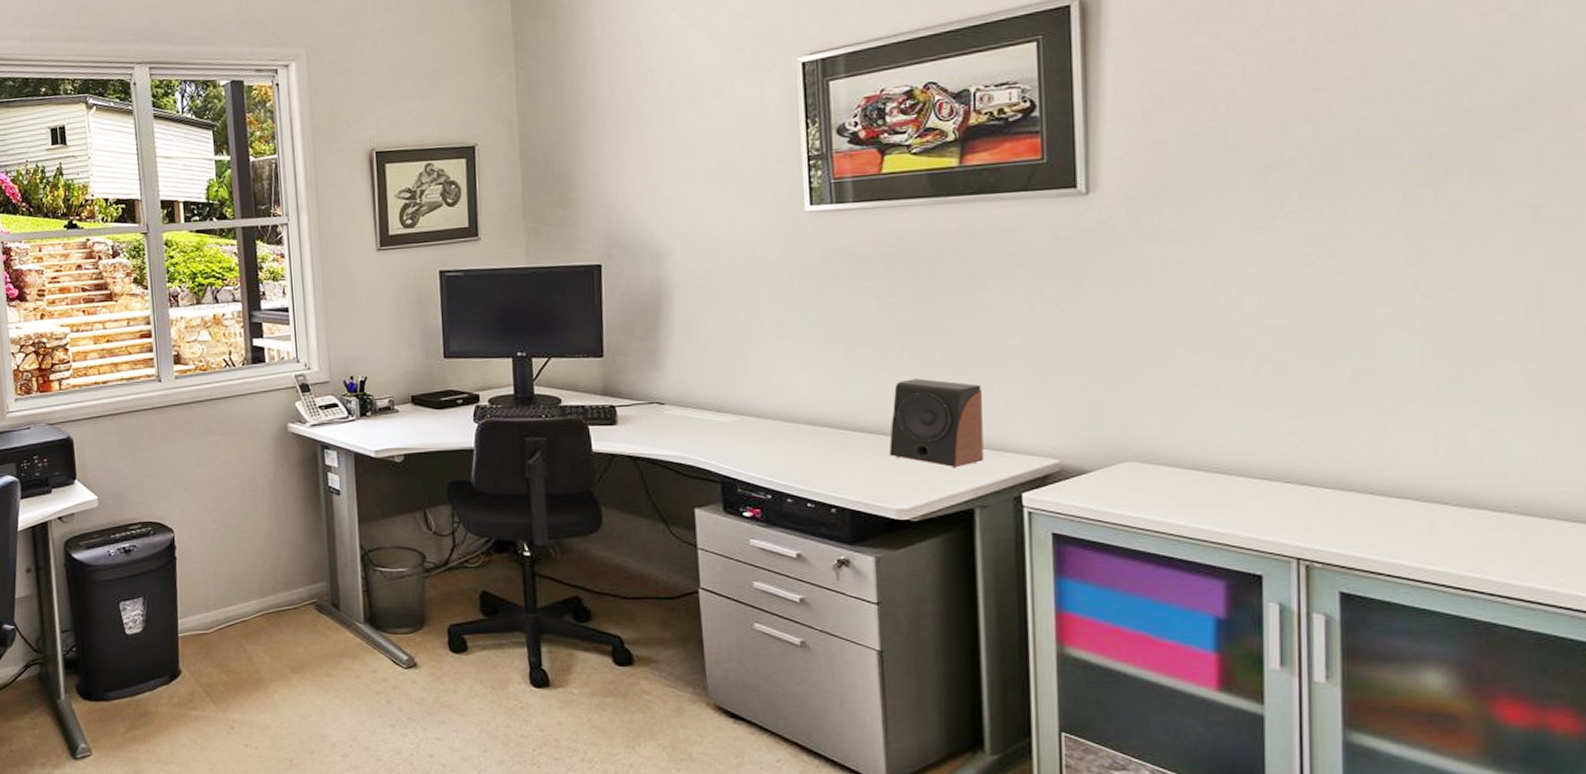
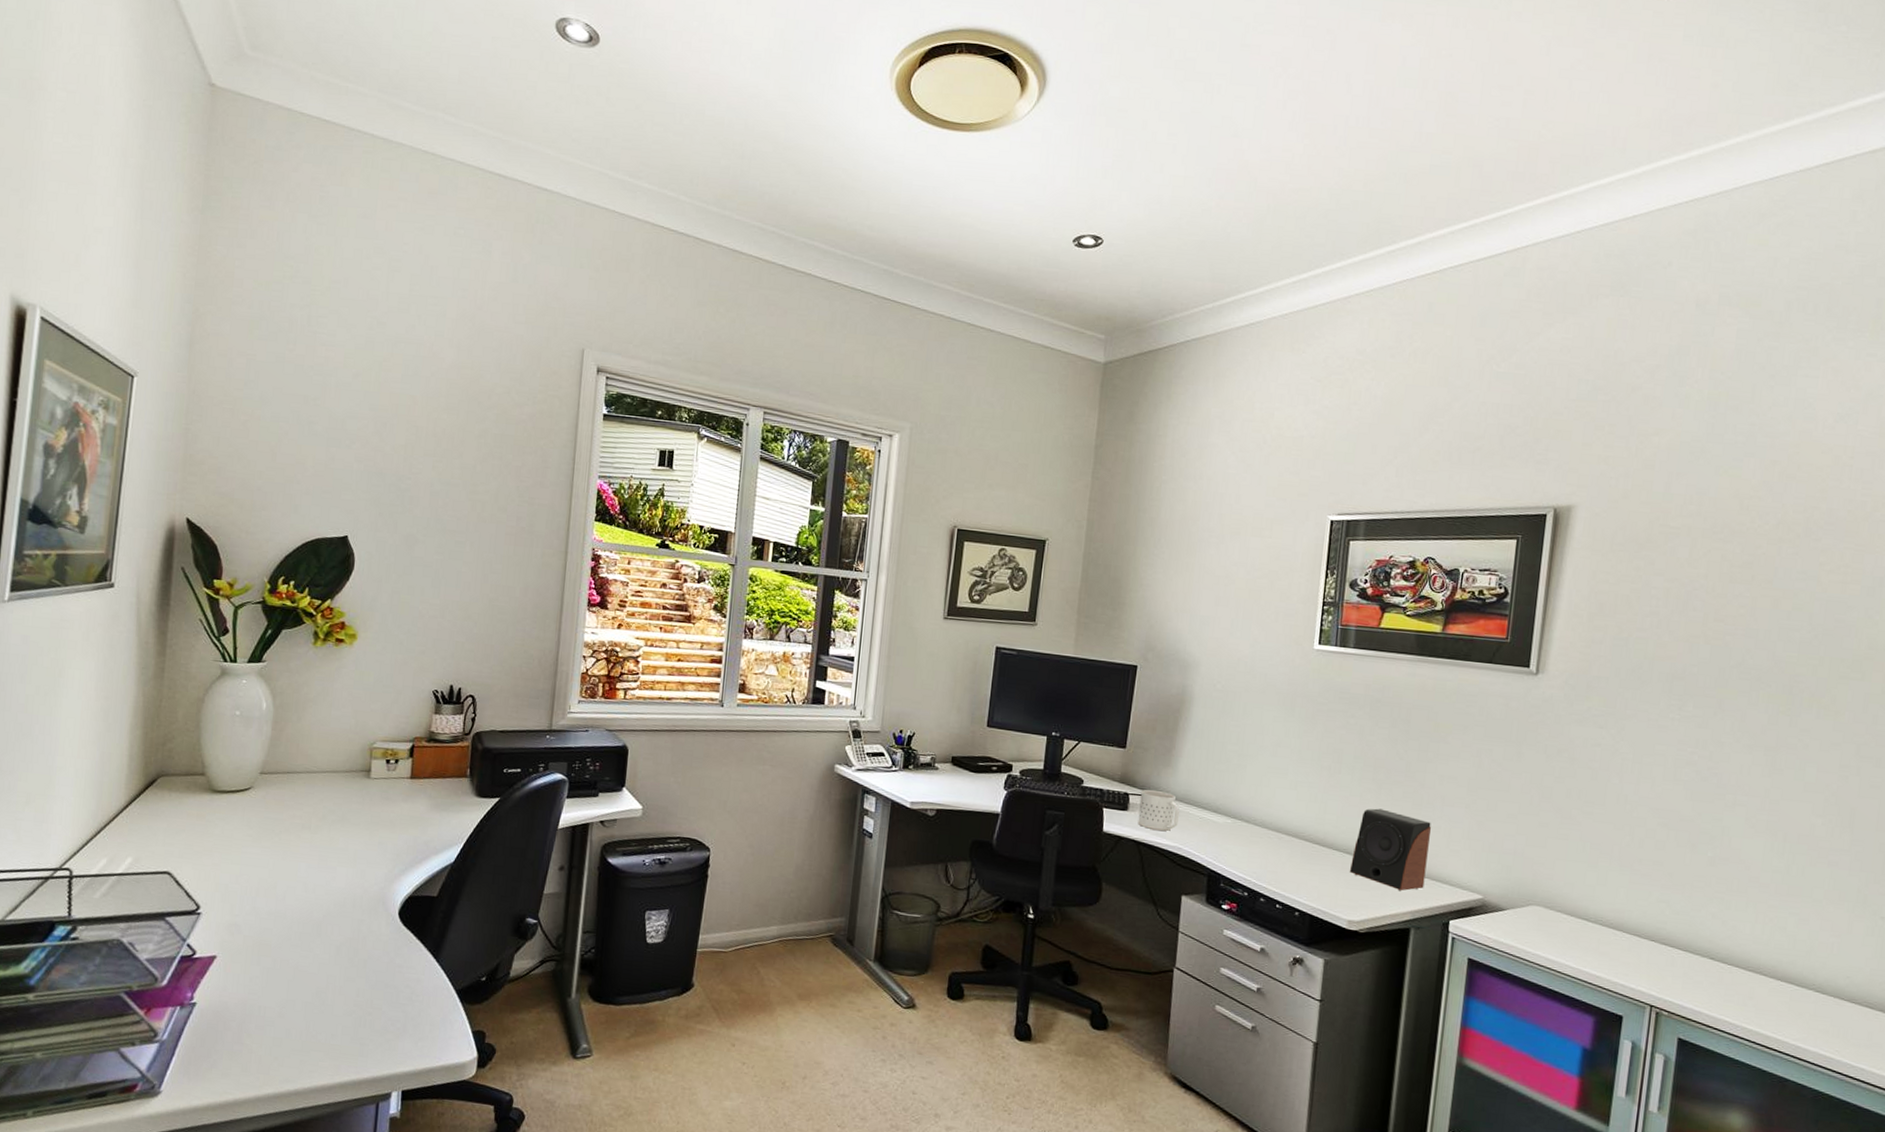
mug: none [628,397,677,441] -> present [1137,789,1180,831]

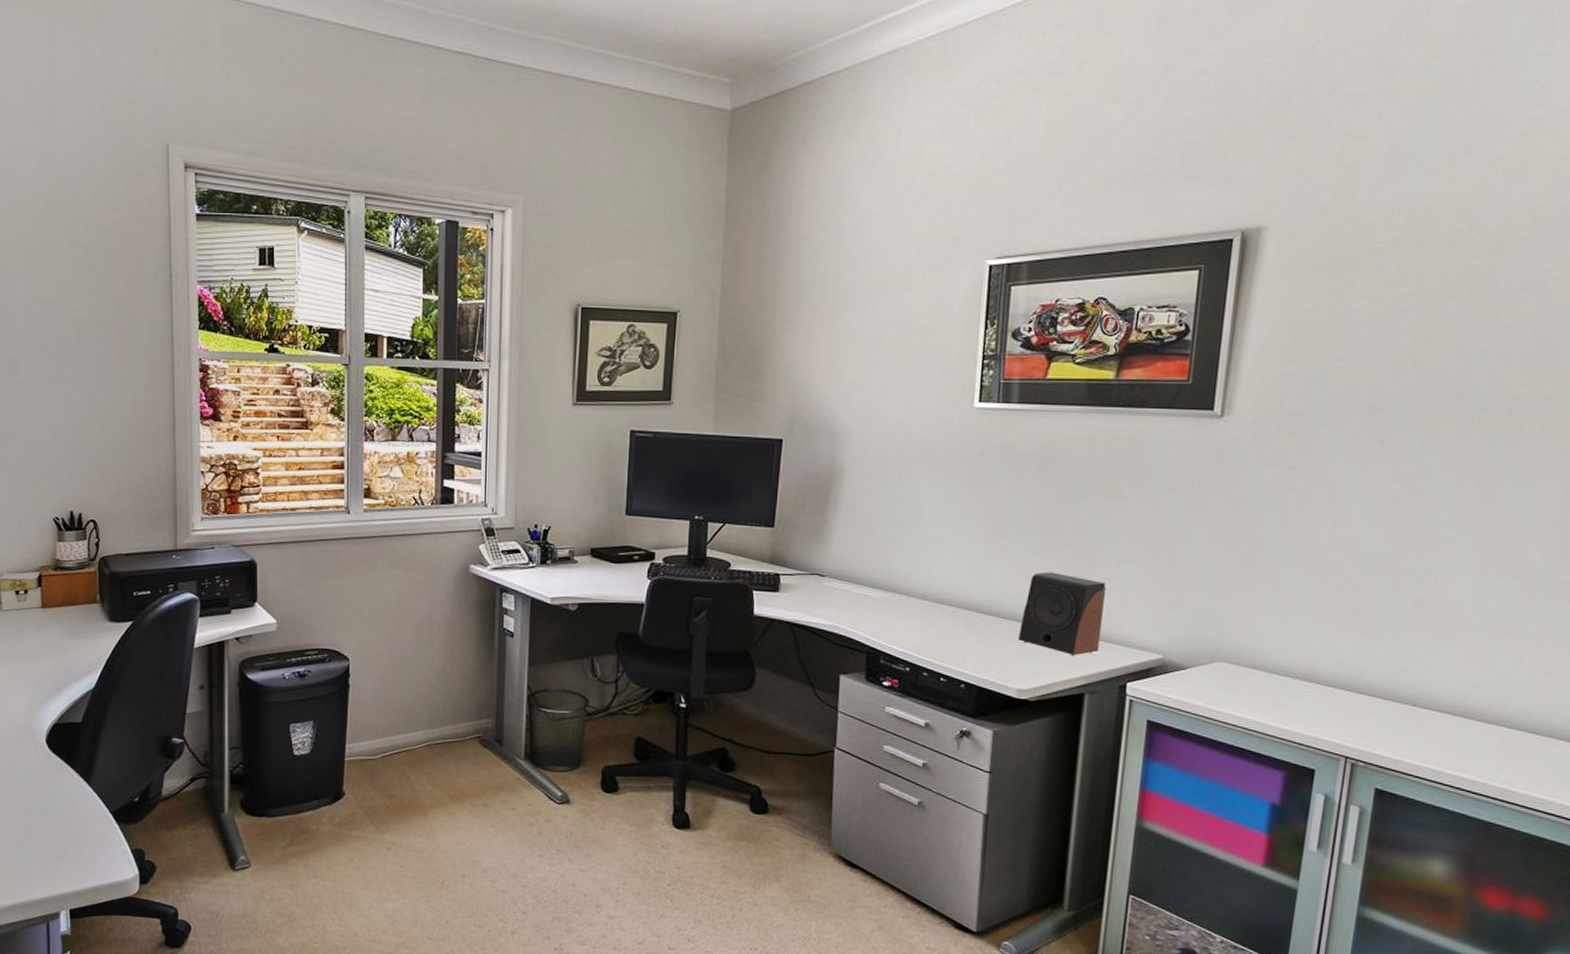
mug: present [1137,789,1180,831] -> none [790,568,834,610]

